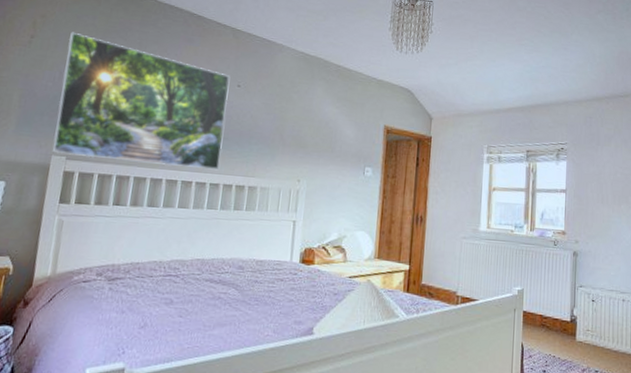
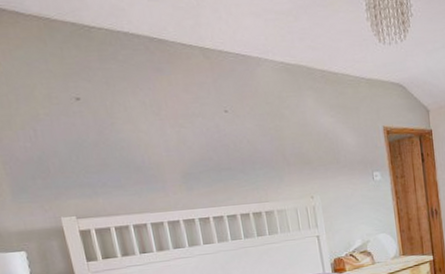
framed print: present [51,32,231,171] -> none [27,82,231,215]

